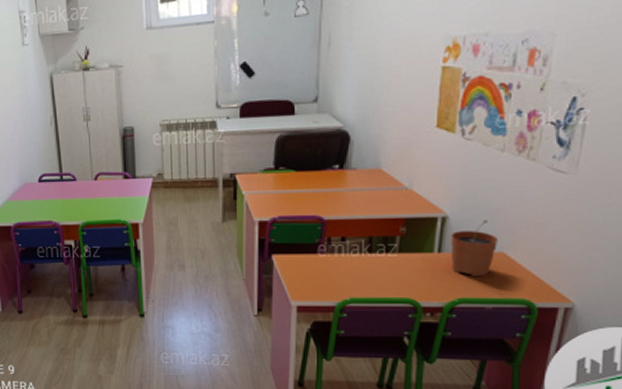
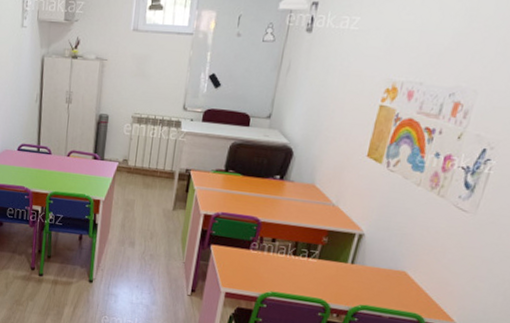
plant pot: present [450,220,499,277] -> none [360,242,403,290]

